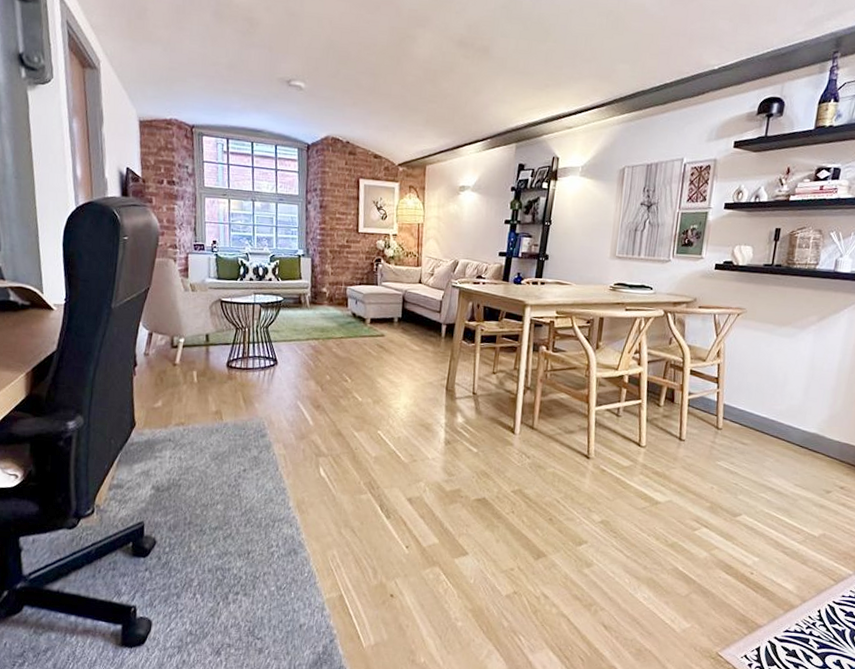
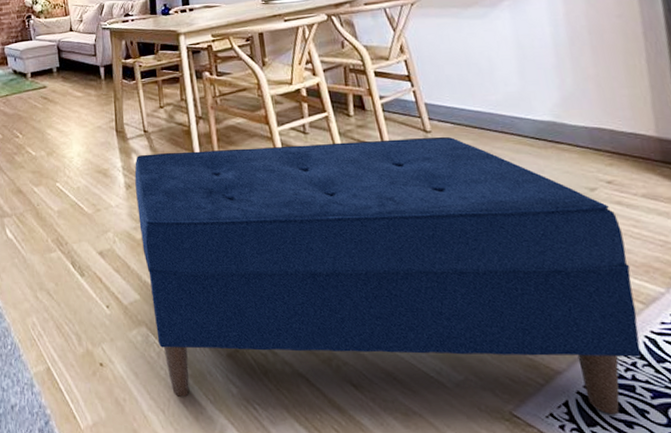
bench: none [447,415,839,658] -> present [134,136,641,415]

